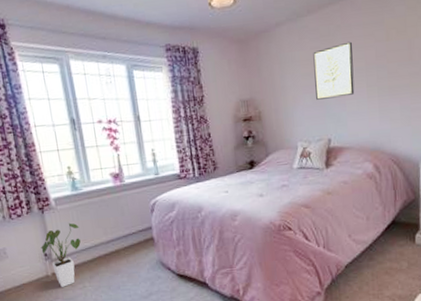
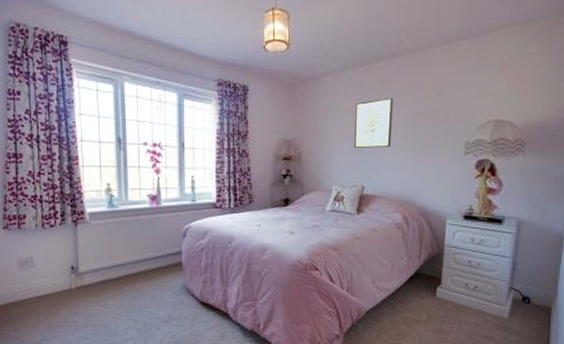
house plant: present [41,223,81,287] -> none [69,238,110,302]

